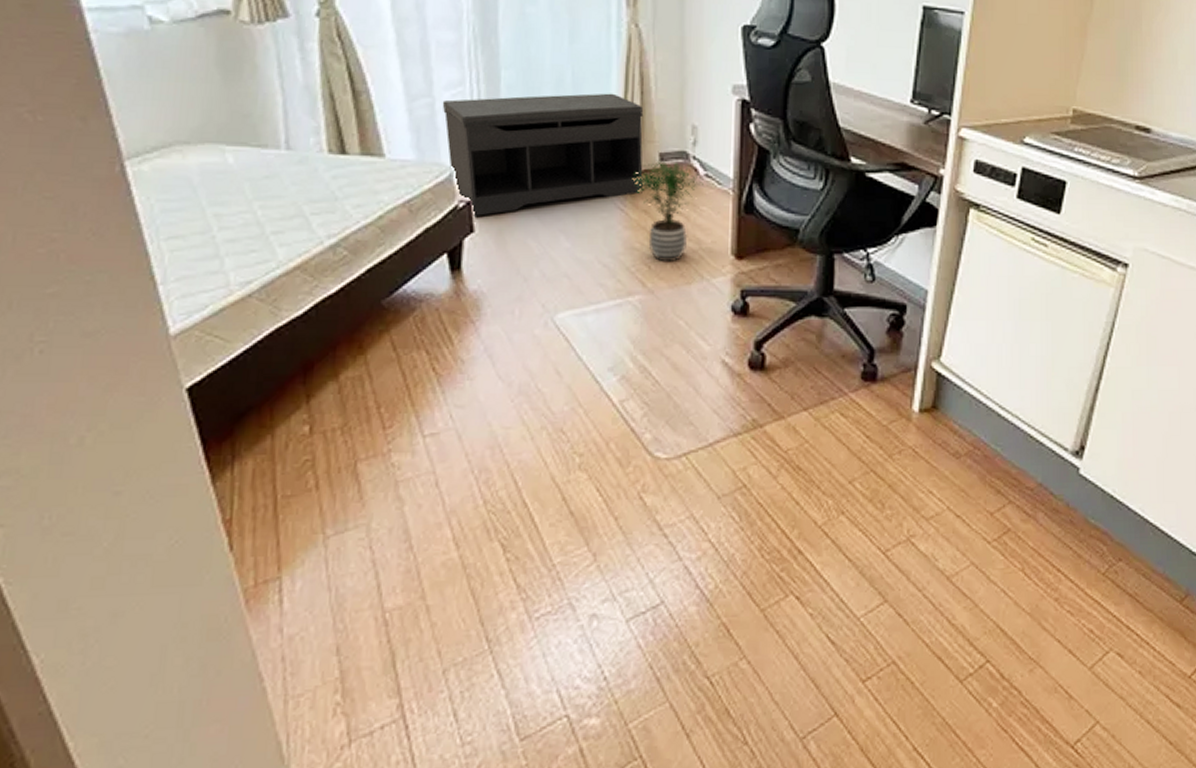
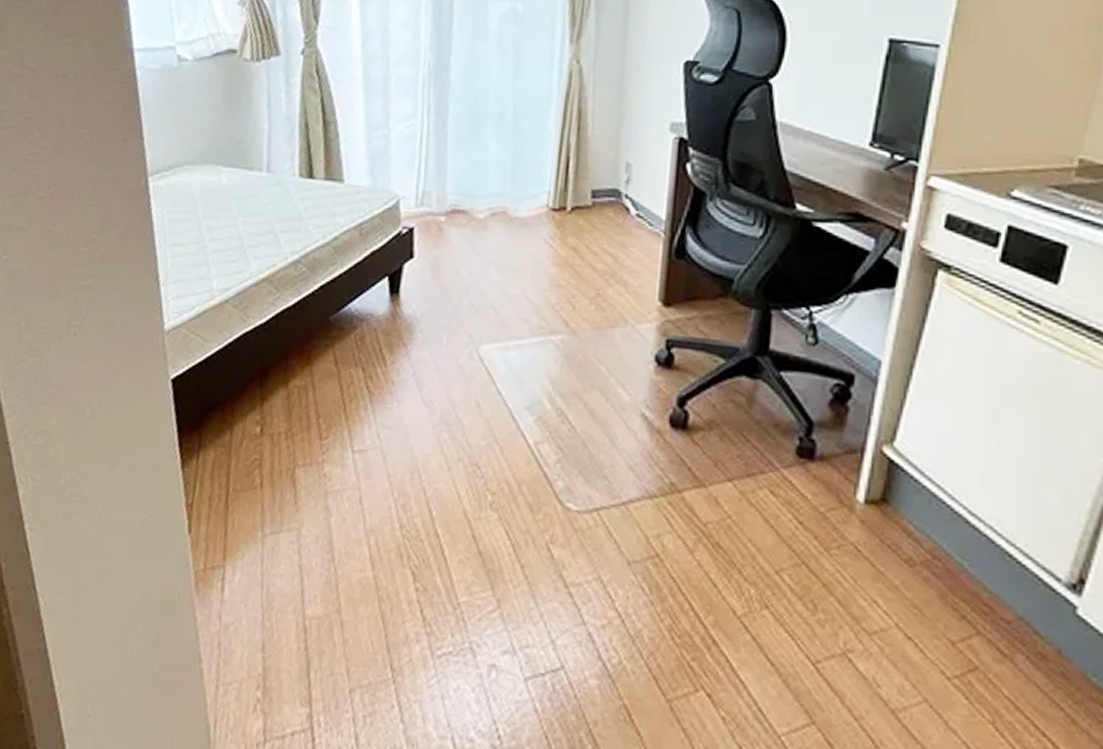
bench: present [442,93,644,216] -> none [396,128,579,243]
potted plant: present [634,160,704,263] -> none [564,197,635,304]

